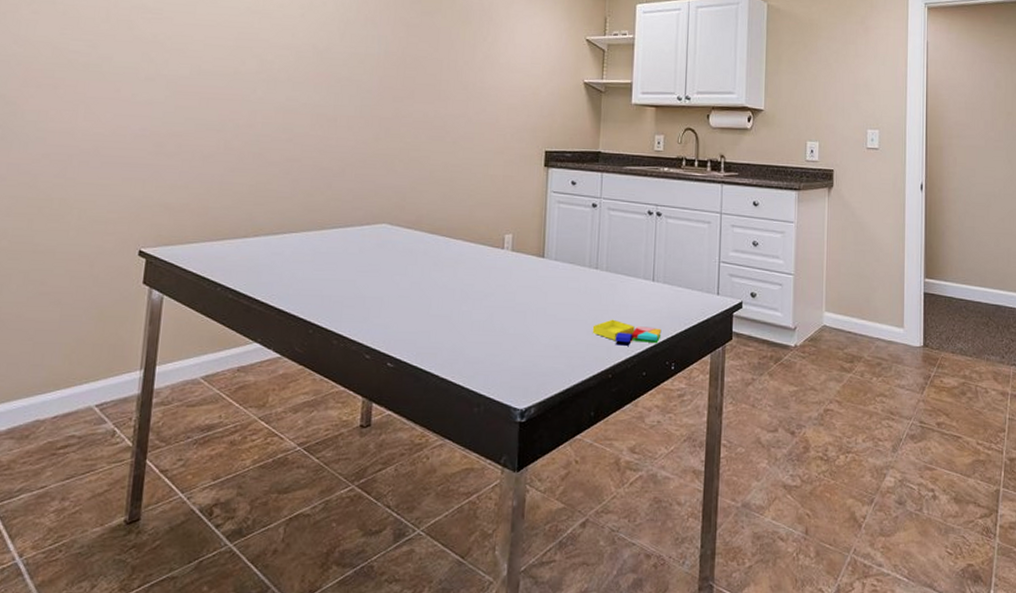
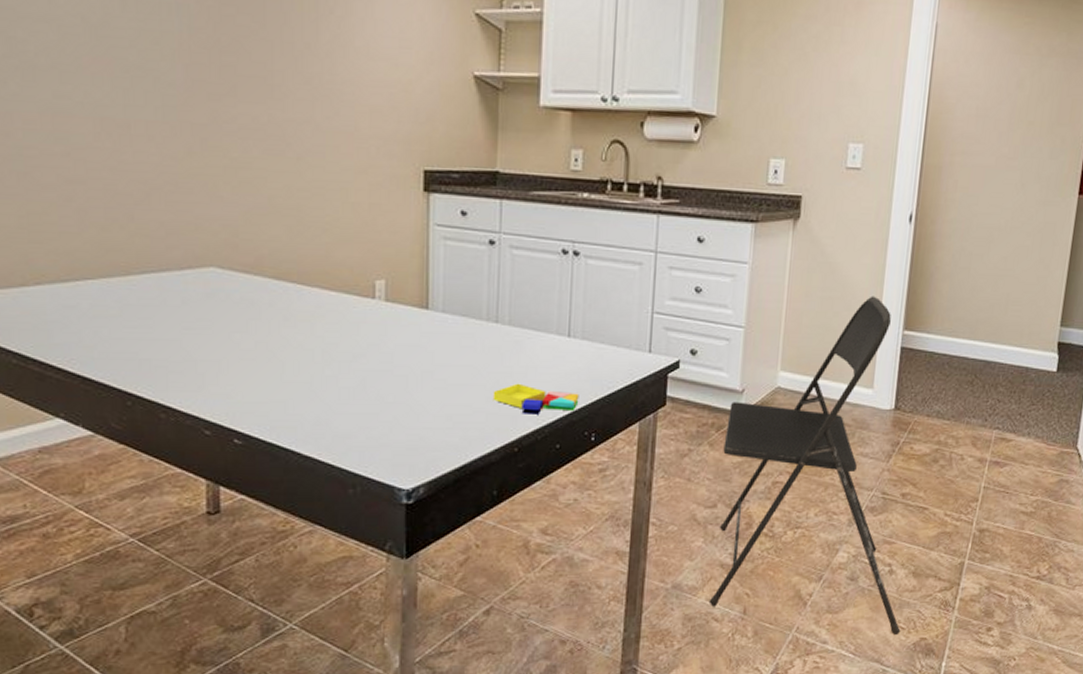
folding chair: none [774,249,949,560] -> present [709,296,901,634]

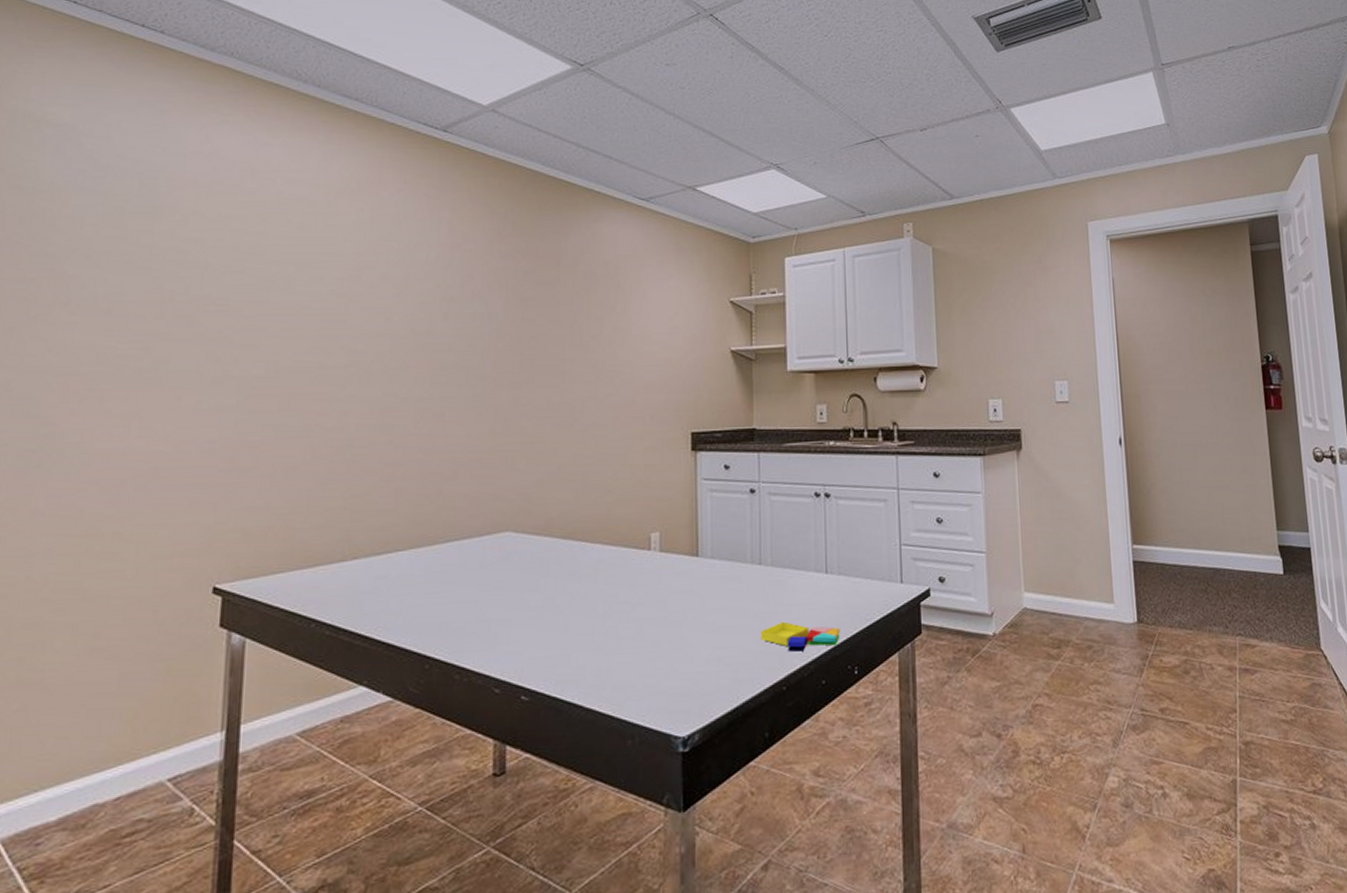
folding chair: present [709,296,901,634] -> none [980,514,1186,867]

